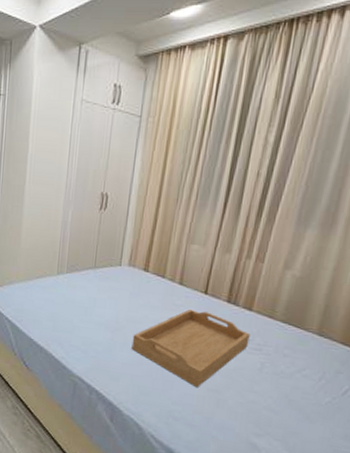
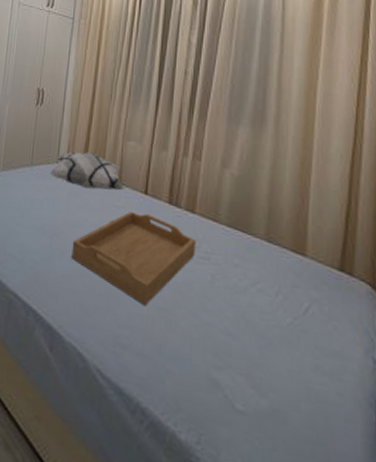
decorative pillow: none [113,255,186,291] -> present [51,152,125,191]

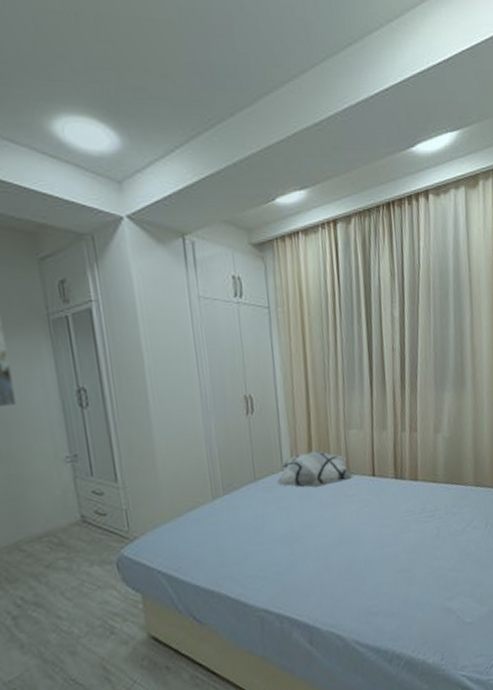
serving tray: present [71,210,196,305] -> none [313,493,423,574]

